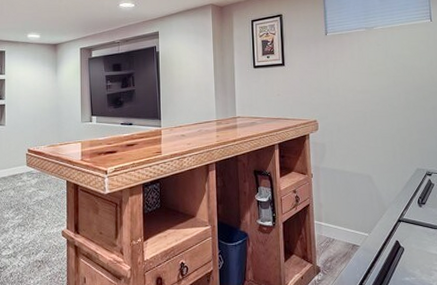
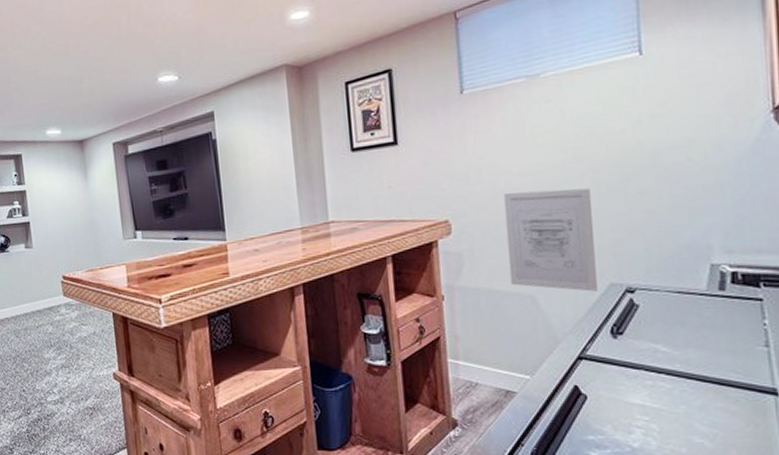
wall art: none [351,103,409,174] -> present [503,188,597,292]

